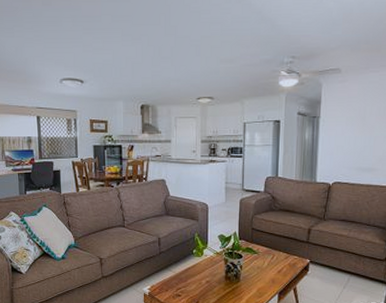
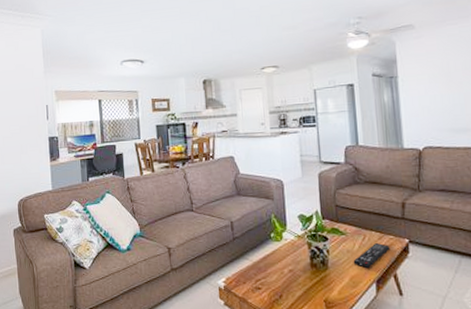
remote control: none [261,261,294,282] -> present [353,242,390,268]

